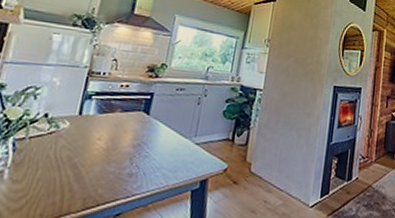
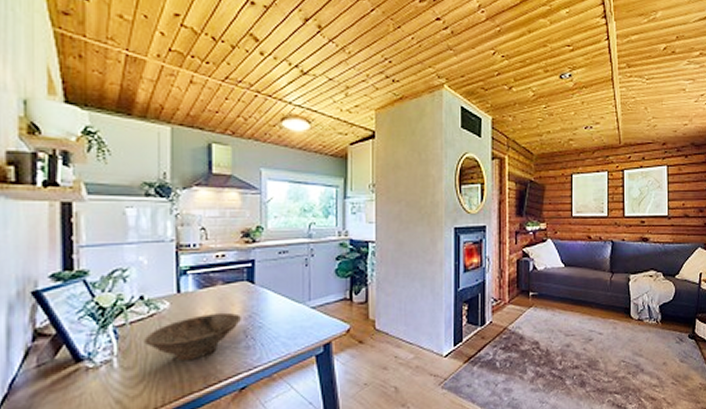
bowl: none [37,137,131,181] -> present [144,312,241,362]

